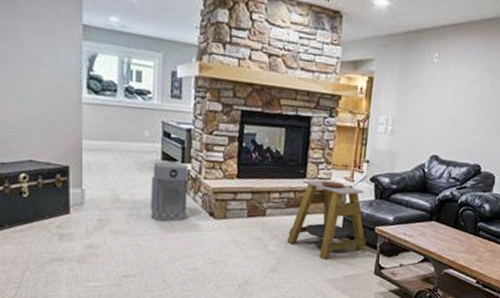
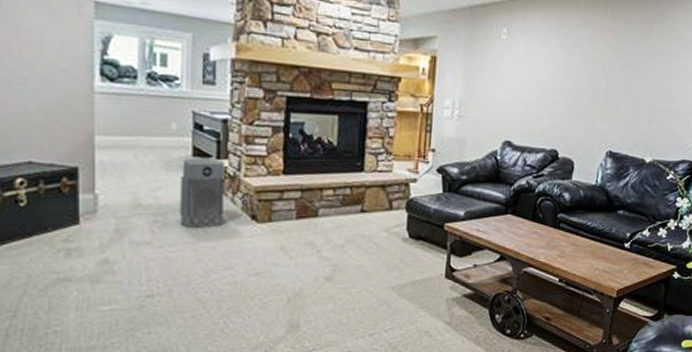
side table: present [286,179,367,260] -> none [343,172,436,264]

